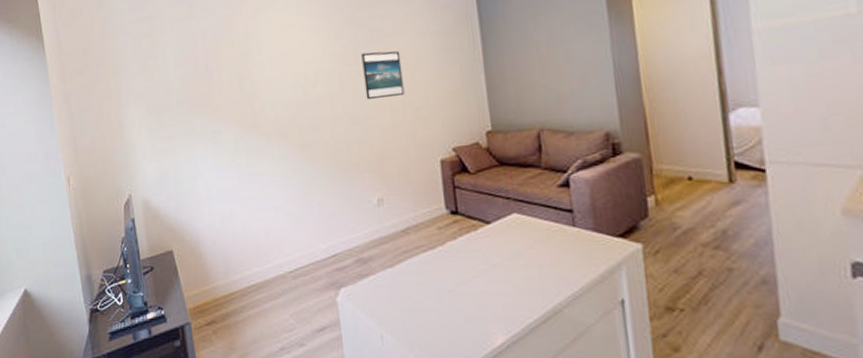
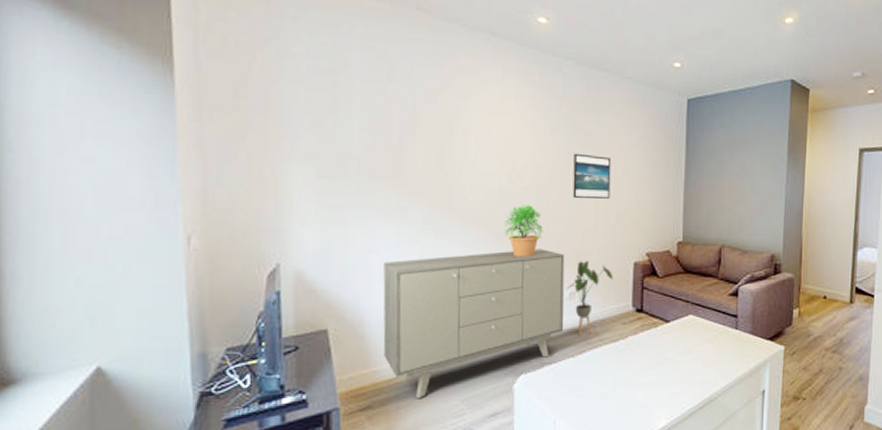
sideboard: none [208,156,378,313] -> present [383,249,565,398]
potted plant: none [304,113,343,167] -> present [504,205,543,257]
house plant: none [374,163,421,245] -> present [567,261,614,337]

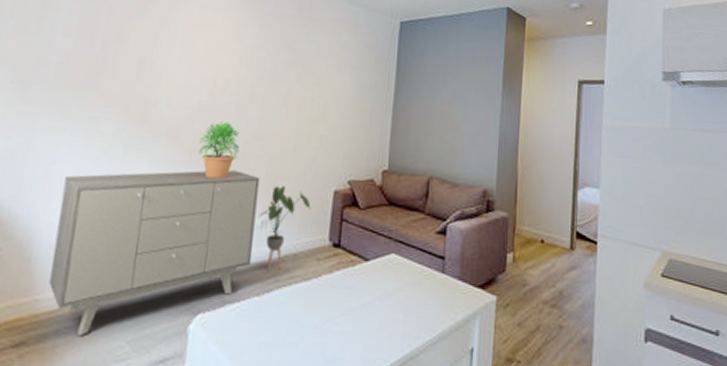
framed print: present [572,153,612,199] -> none [274,71,318,120]

